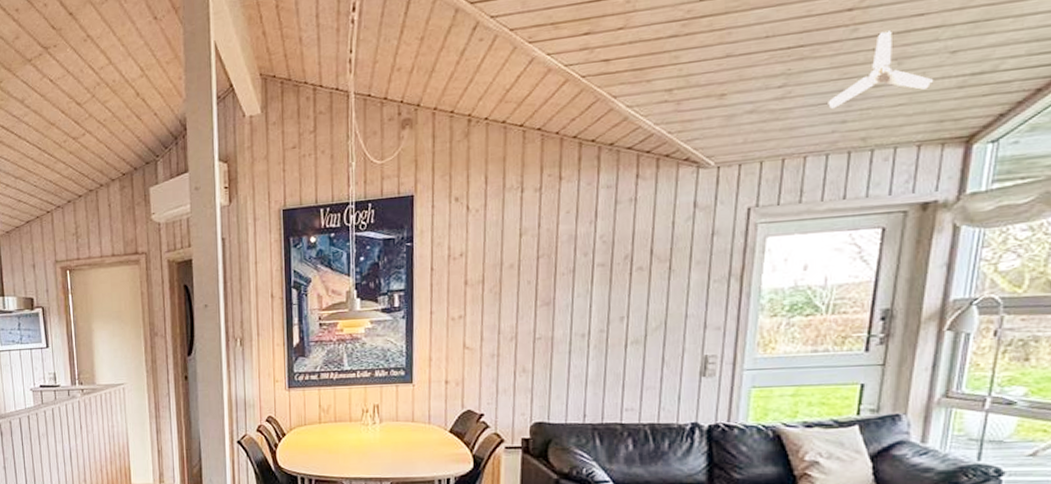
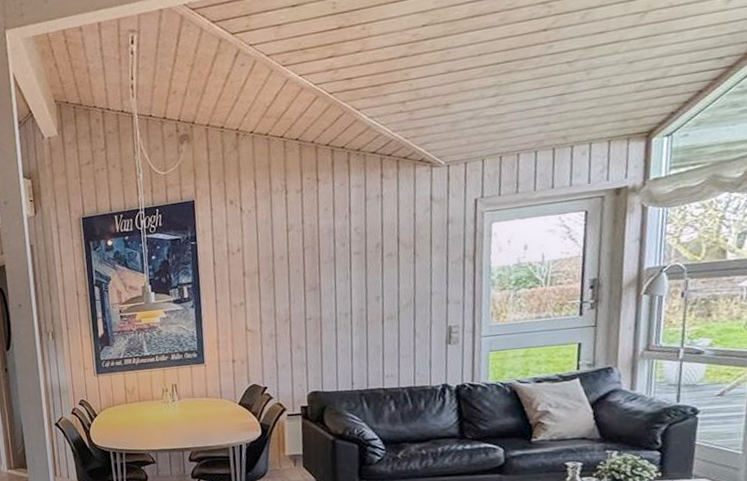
ceiling fan: present [828,30,934,108] -> none [533,46,617,113]

